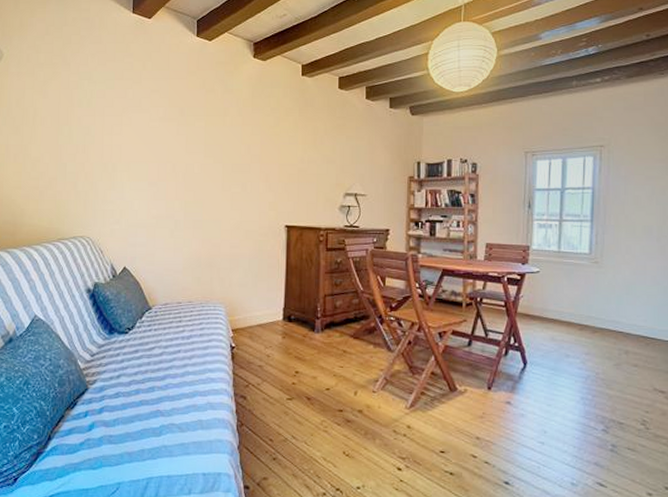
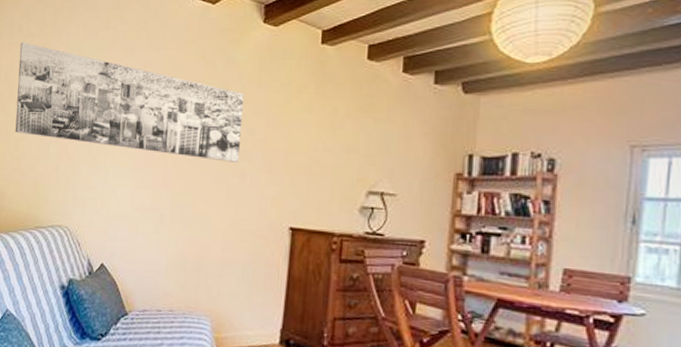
wall art: none [30,71,241,174] -> present [15,41,244,162]

